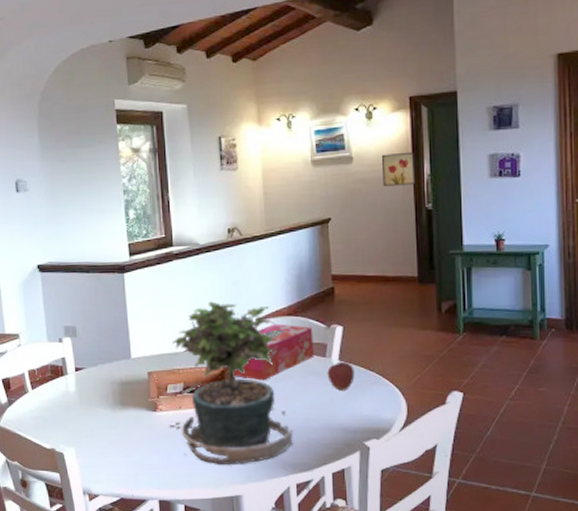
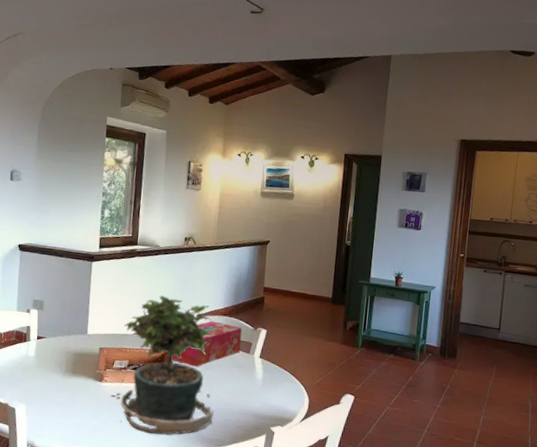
fruit: present [327,361,355,391] -> none [248,358,271,383]
wall art: present [381,151,416,186] -> none [315,196,342,224]

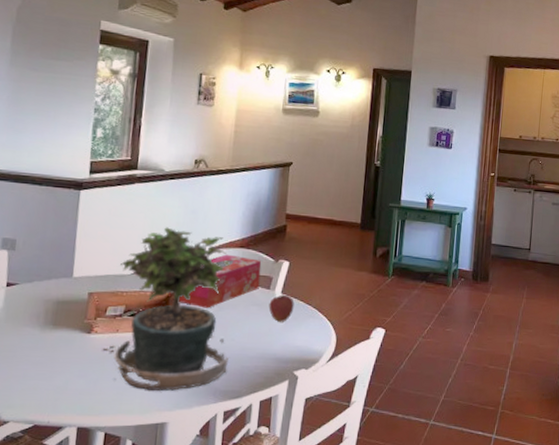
fruit: none [248,358,271,383] -> present [268,294,295,322]

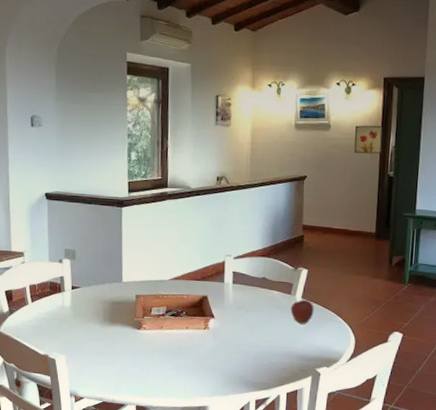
potted plant: present [102,227,230,392] -> none [151,238,257,380]
tissue box: present [169,254,262,308] -> none [202,262,282,311]
wall art: none [342,113,371,143] -> present [354,125,383,154]

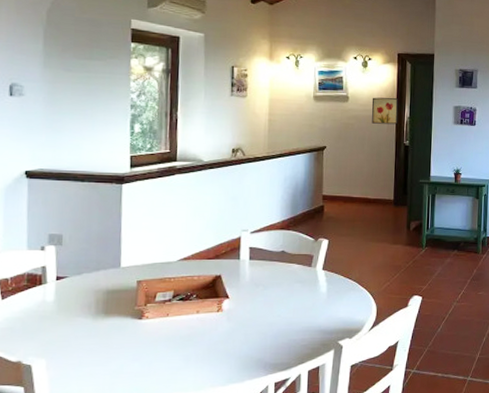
fruit: present [290,299,314,324] -> none [311,270,335,296]

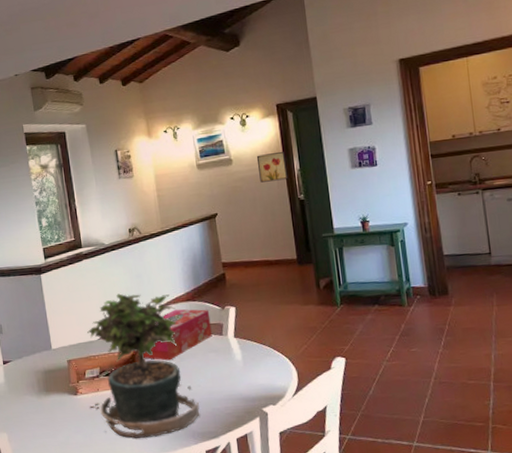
potted plant: none [154,214,276,369] -> present [87,293,200,439]
tissue box: none [215,236,302,288] -> present [134,309,212,361]

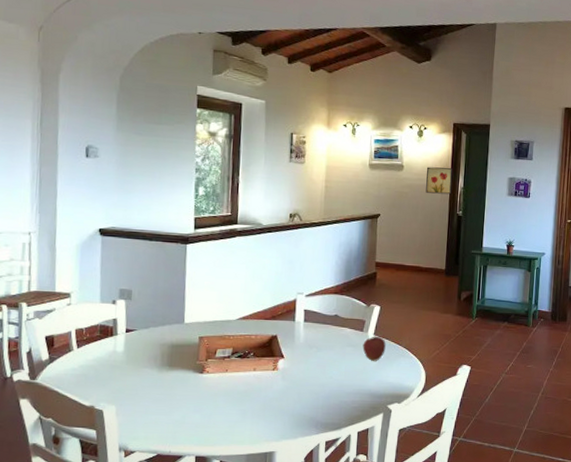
potted plant: present [87,293,200,439] -> none [214,276,328,424]
tissue box: present [134,309,212,361] -> none [271,300,355,350]
fruit: none [225,338,250,364] -> present [362,336,386,361]

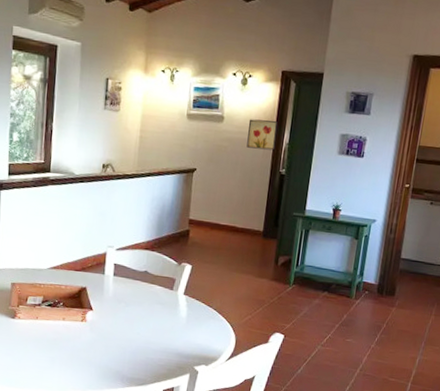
fruit: present [362,336,386,361] -> none [171,295,196,321]

